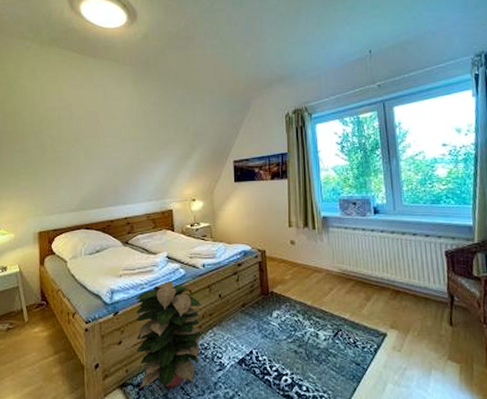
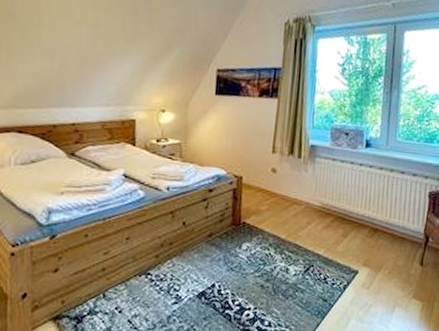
decorative plant: present [135,280,201,389] -> none [76,202,161,322]

